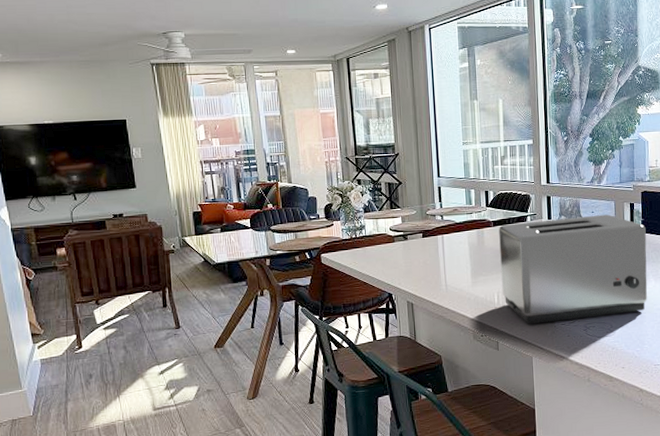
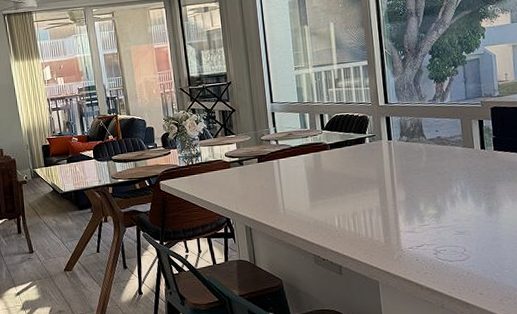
toaster: present [499,214,648,324] -> none [336,132,505,248]

